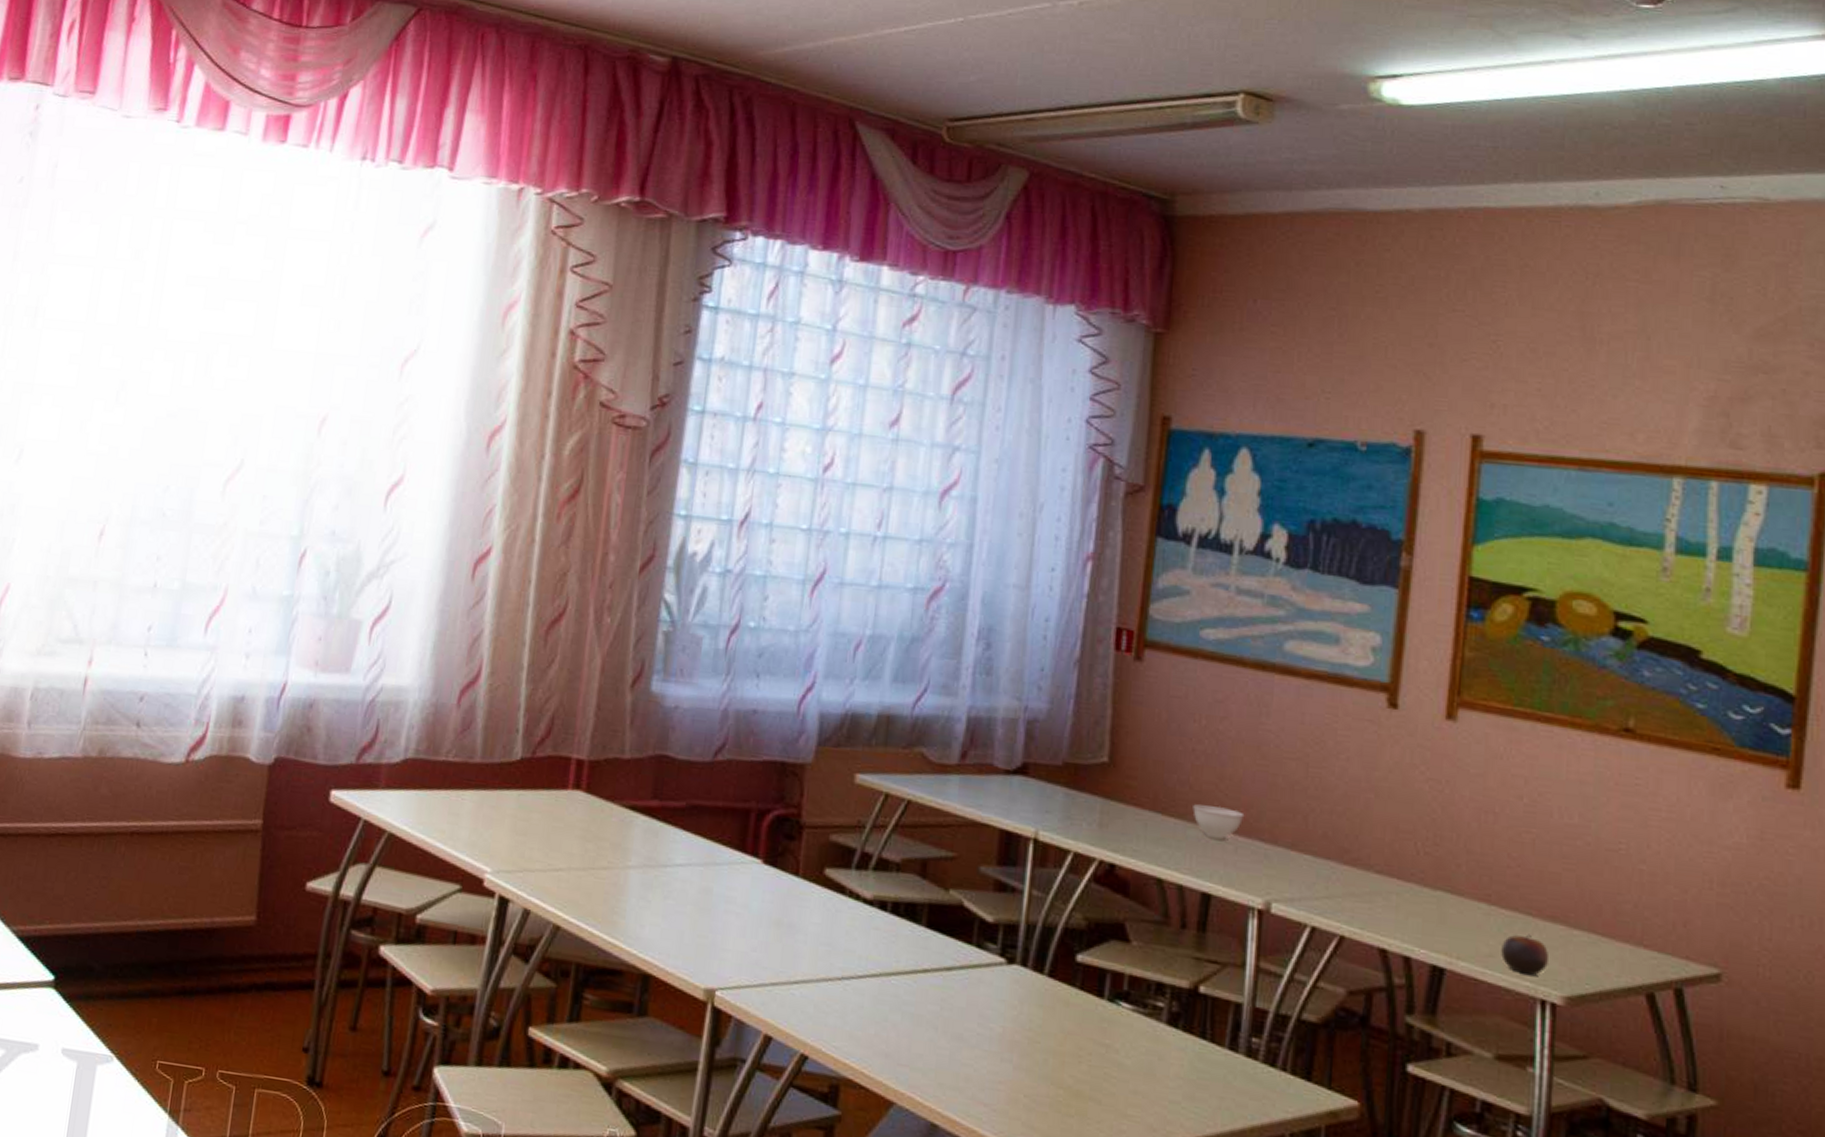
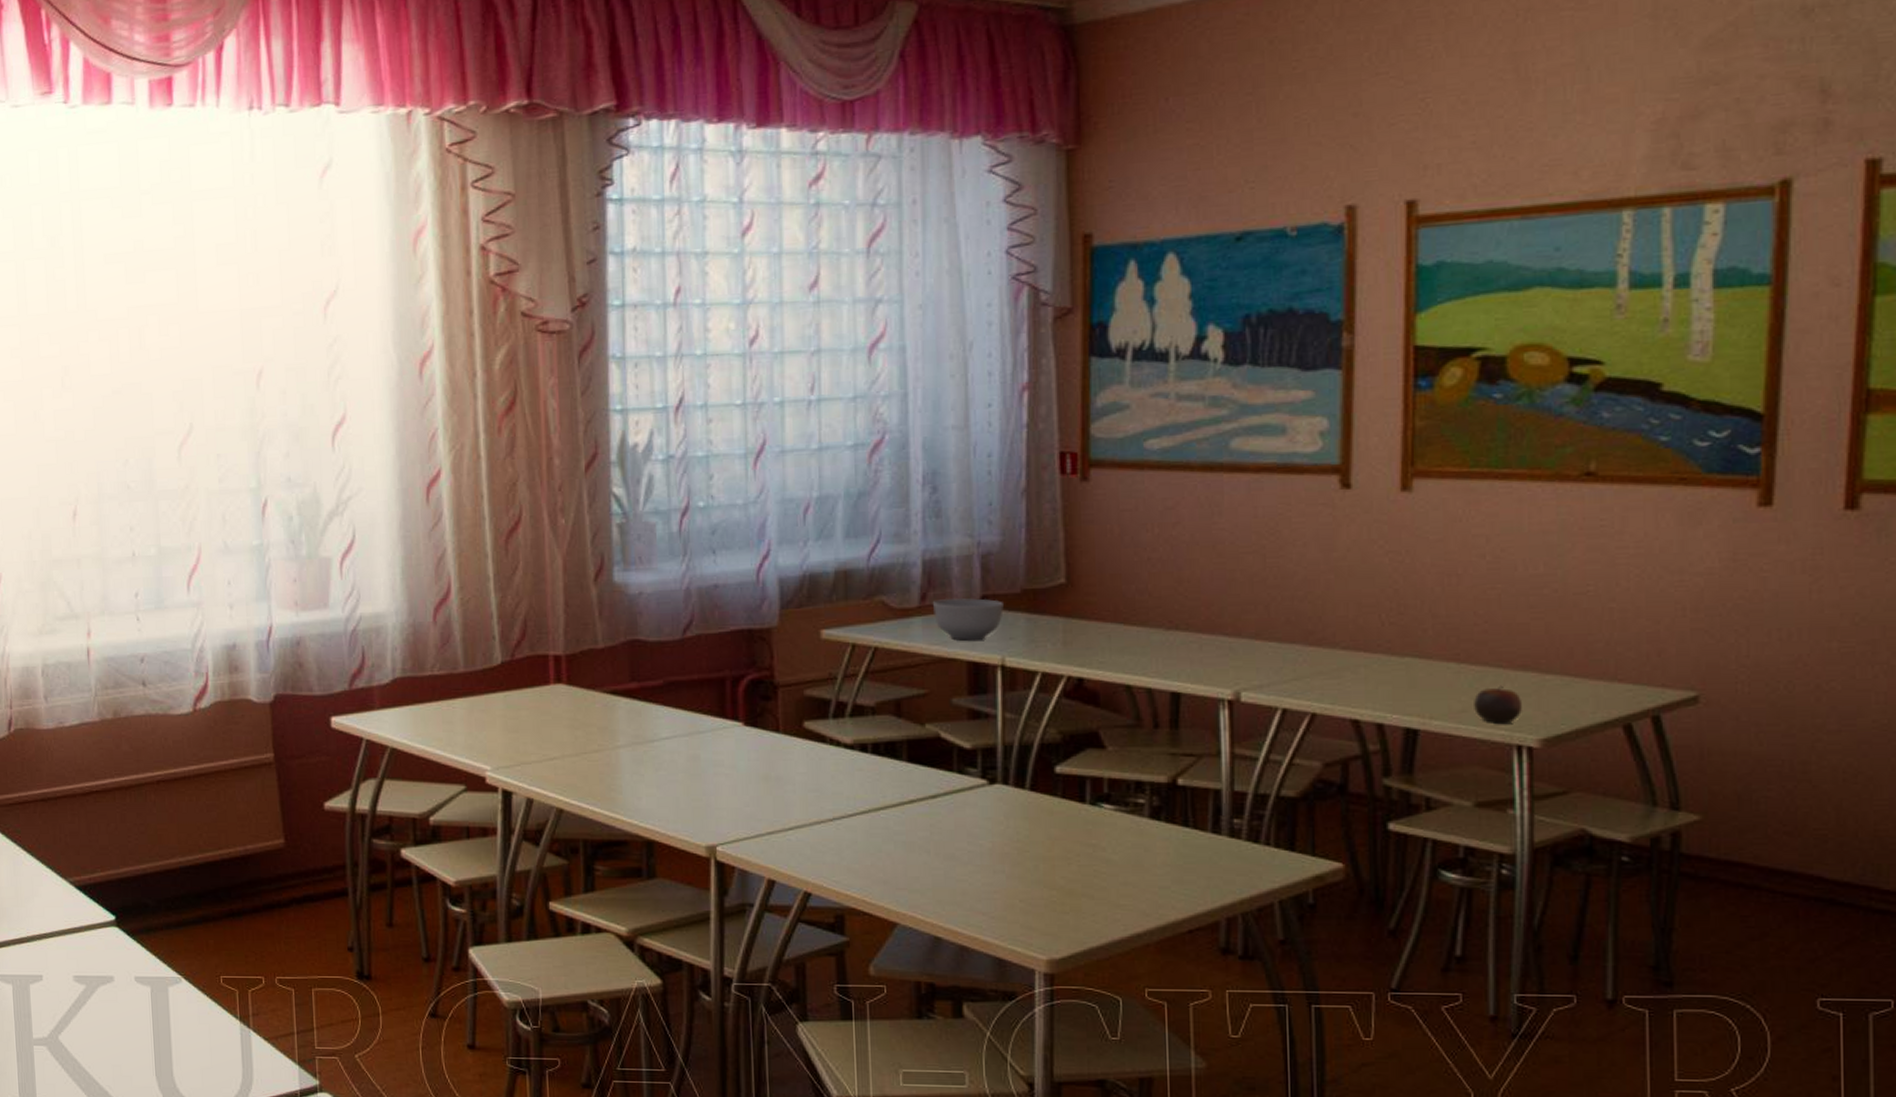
bowl: none [971,760,1044,809] -> present [932,598,1004,641]
bowl: present [1192,804,1245,842] -> none [1154,609,1206,642]

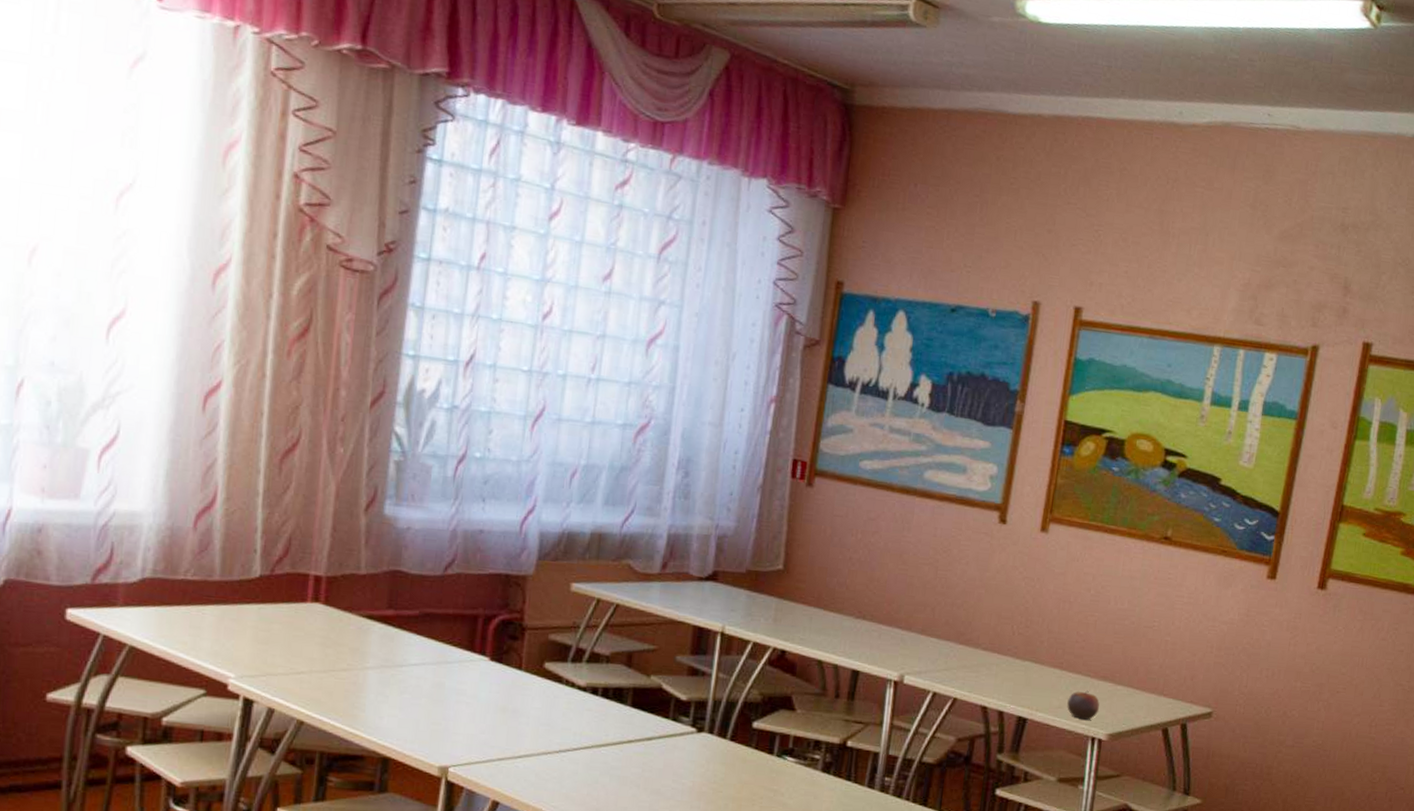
bowl: present [932,598,1004,641] -> none [671,569,730,609]

